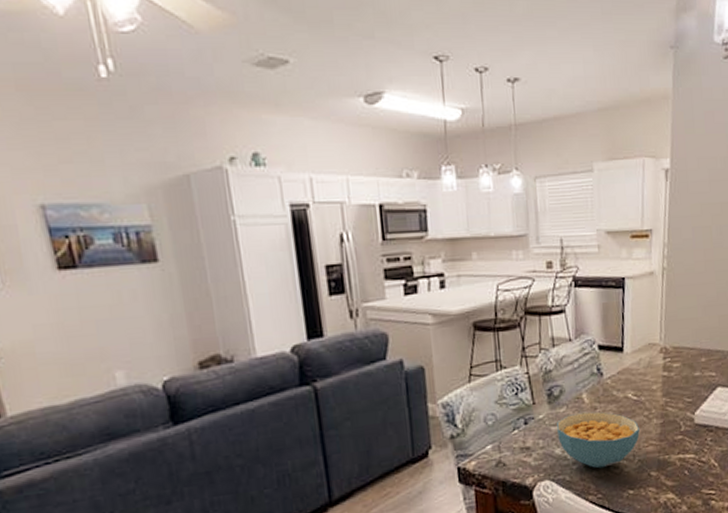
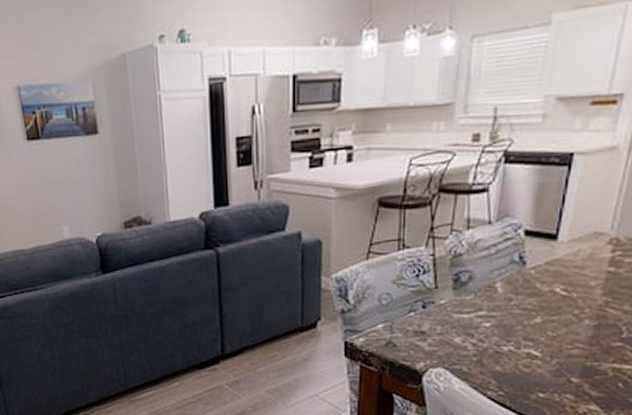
cereal bowl: present [557,411,640,469] -> none [460,303,564,365]

